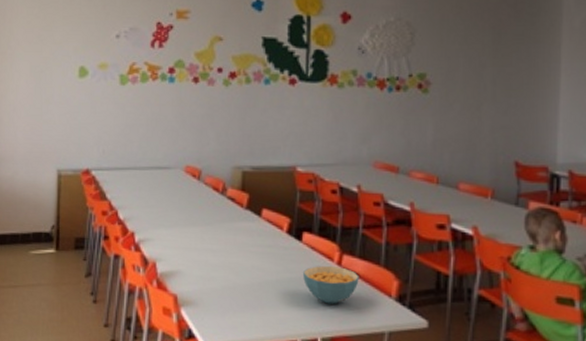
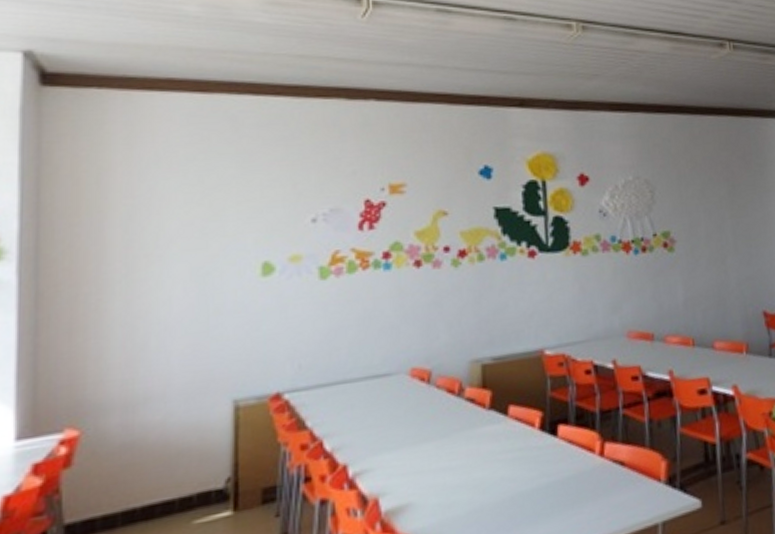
cereal bowl: present [303,266,359,304] -> none [562,458,625,505]

